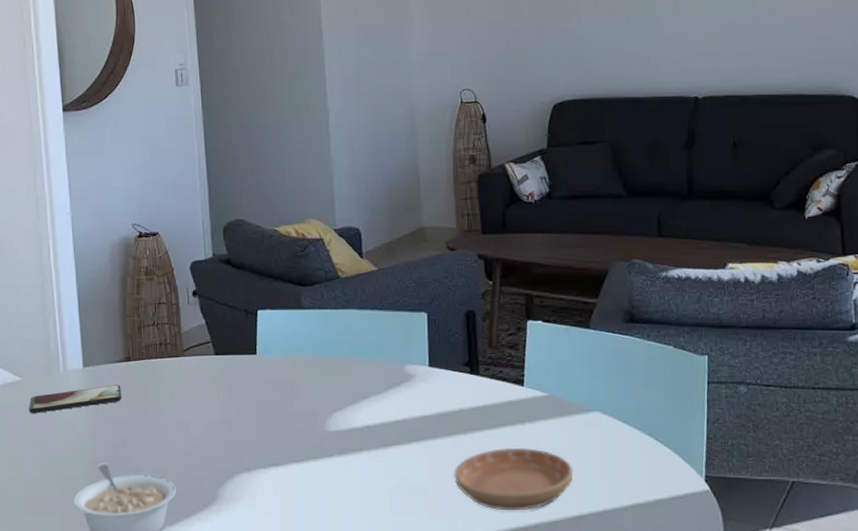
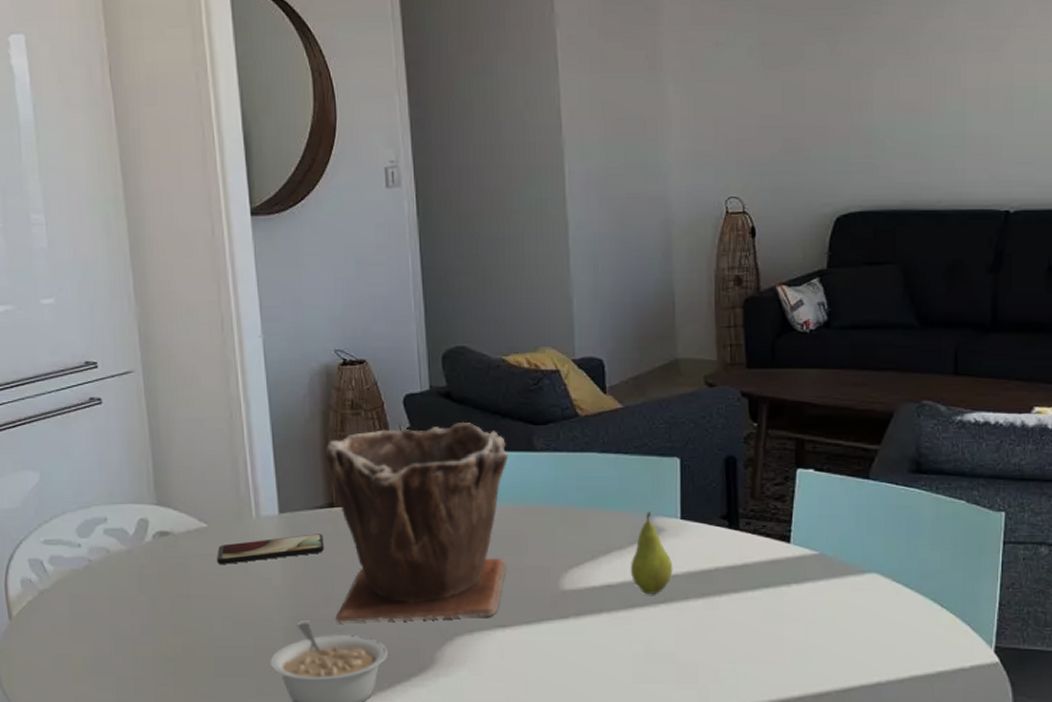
plant pot: none [122,284,280,463] -> present [324,421,509,622]
fruit: none [386,360,423,435] -> present [630,511,673,595]
saucer: present [454,447,574,511] -> none [707,611,844,682]

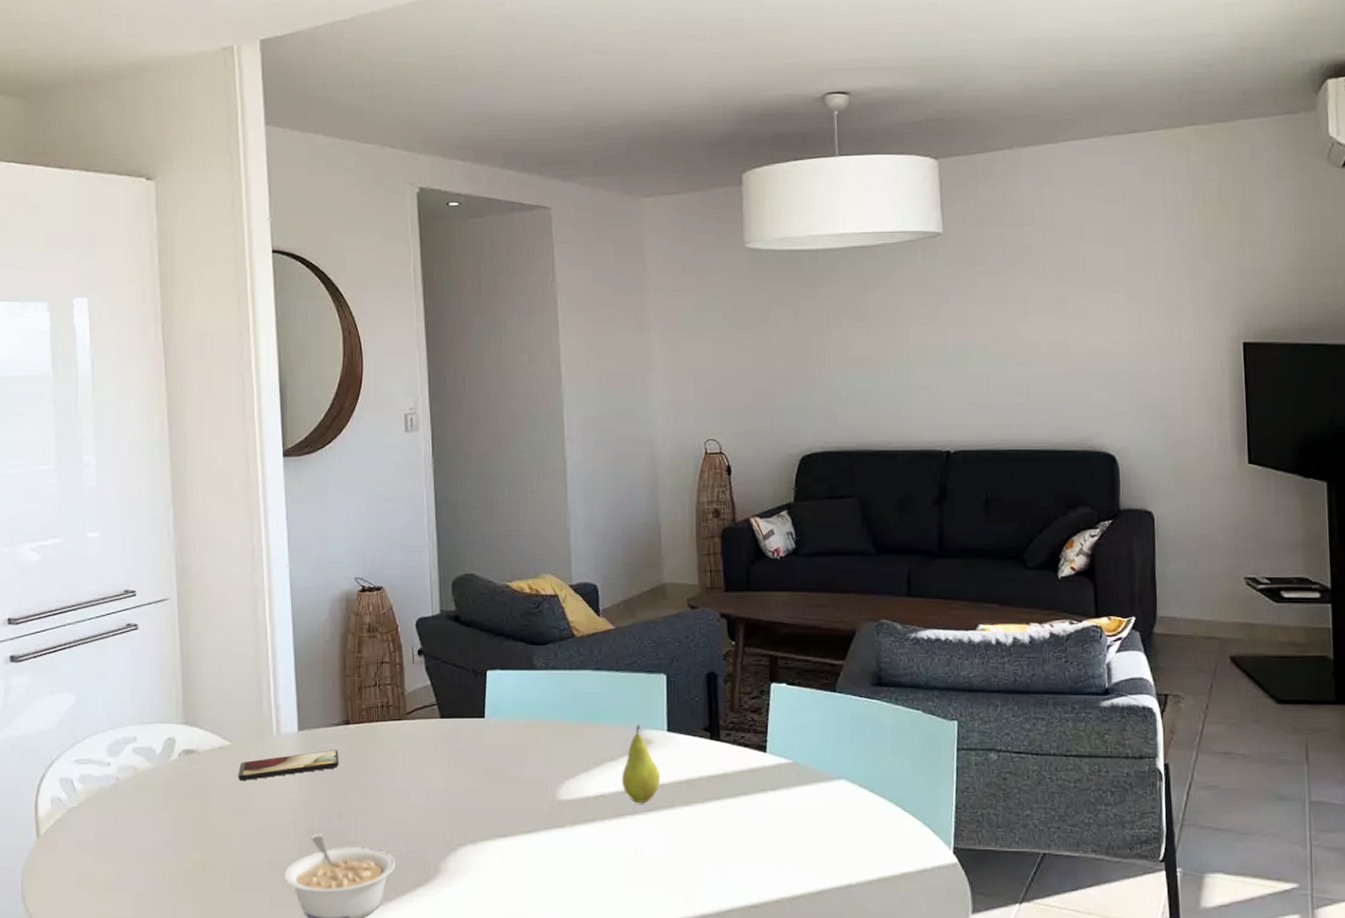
plant pot: present [324,421,509,622] -> none [342,643,511,835]

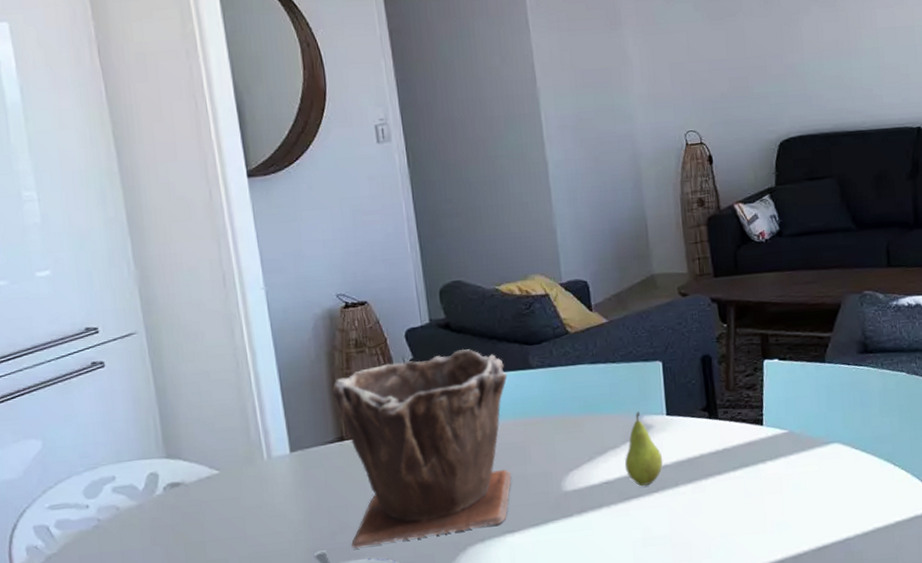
smartphone: present [238,750,339,780] -> none [230,467,337,508]
plant pot: none [342,643,511,835] -> present [332,348,512,548]

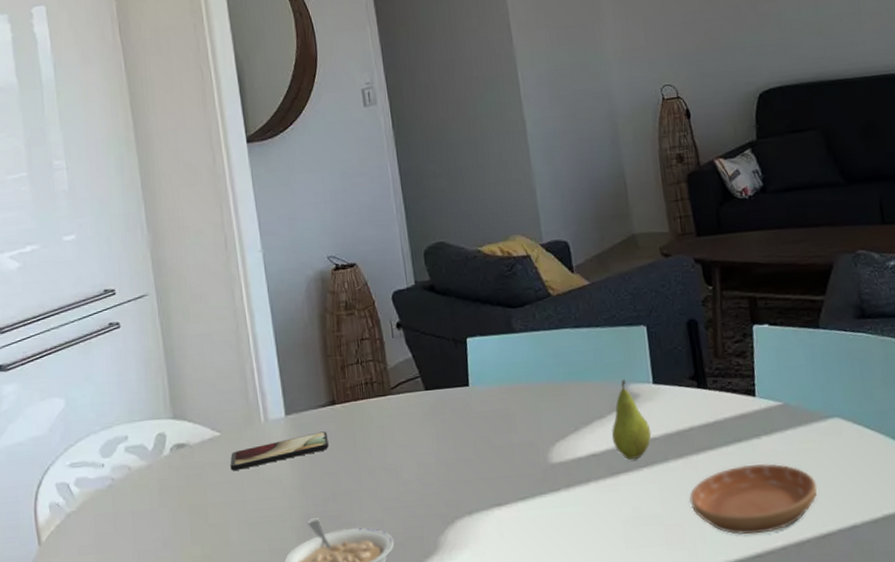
smartphone: none [230,467,337,508] -> present [230,431,329,471]
plant pot: present [332,348,512,548] -> none [324,311,498,517]
saucer: none [697,485,816,551] -> present [689,463,818,535]

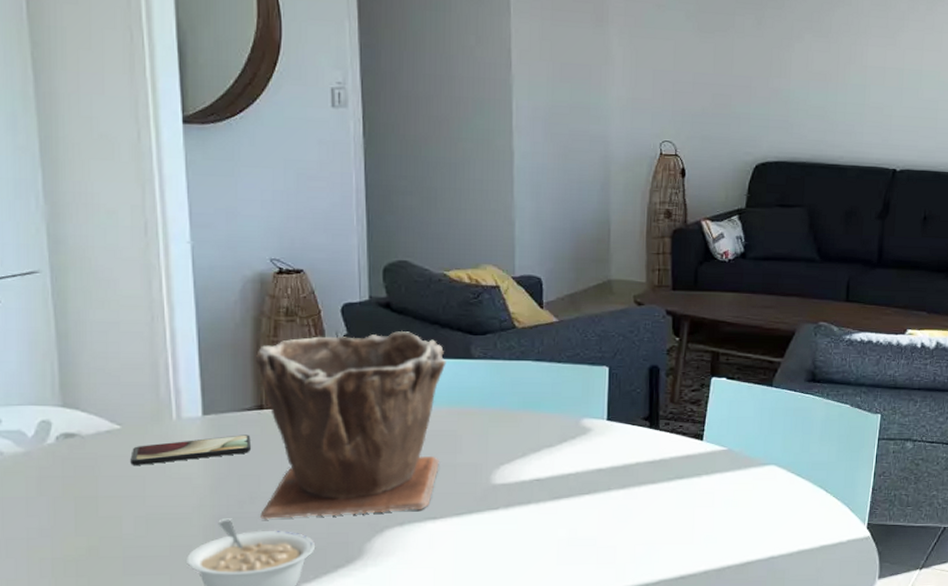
plant pot: none [324,311,498,517] -> present [255,330,446,519]
fruit: present [611,379,652,460] -> none [558,414,598,487]
saucer: present [689,463,818,535] -> none [625,499,745,559]

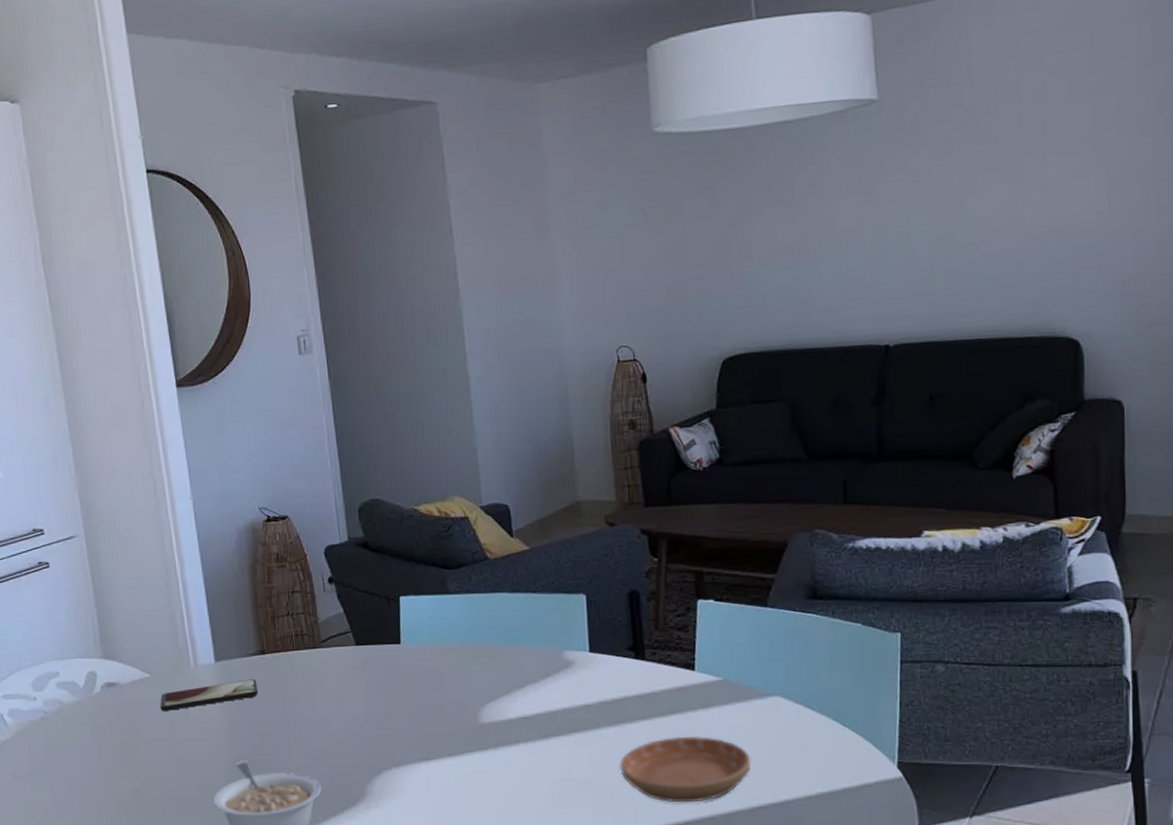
plant pot: present [255,330,446,519] -> none [254,569,428,761]
saucer: none [625,499,745,559] -> present [620,736,751,803]

